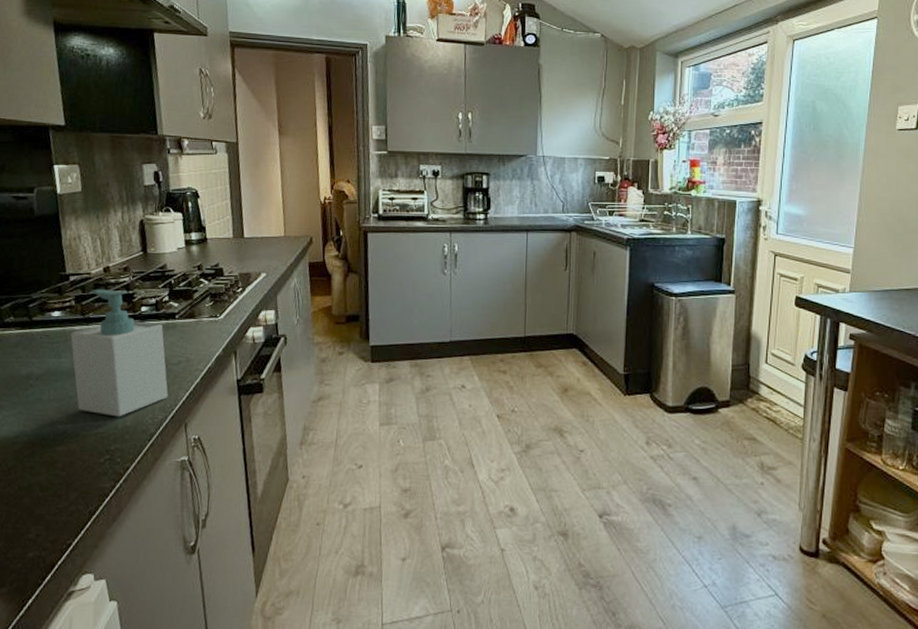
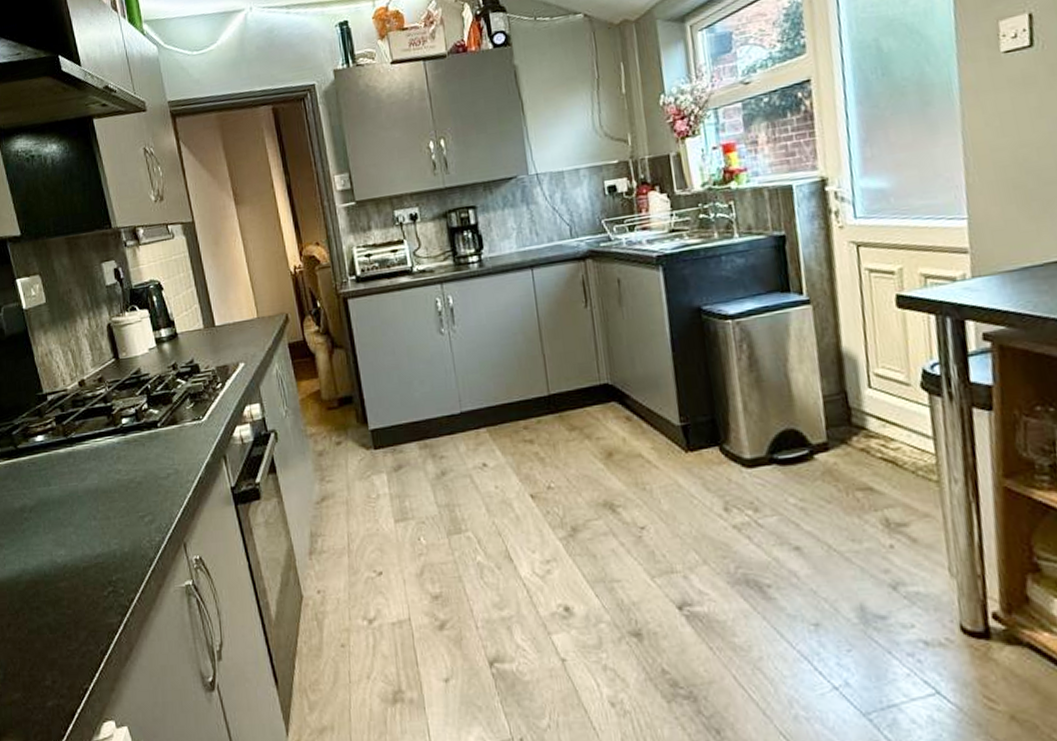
soap bottle: present [70,289,168,417] -> none [56,403,162,544]

